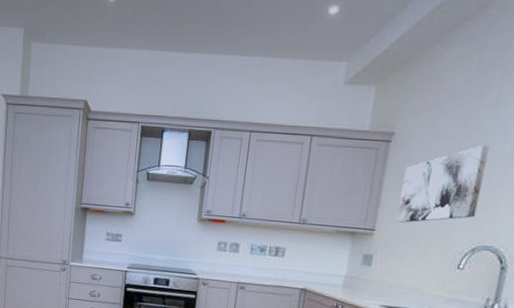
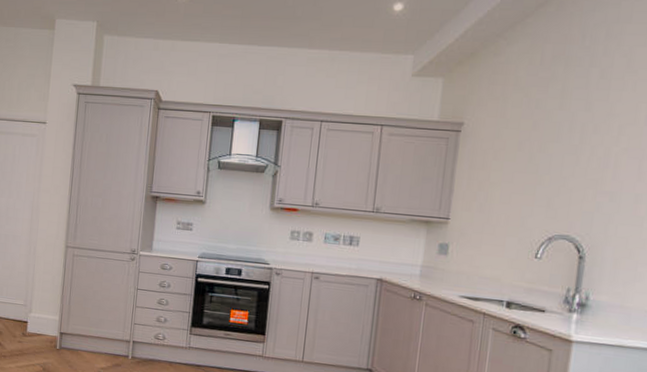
wall art: present [396,145,490,223] -> none [470,135,558,212]

